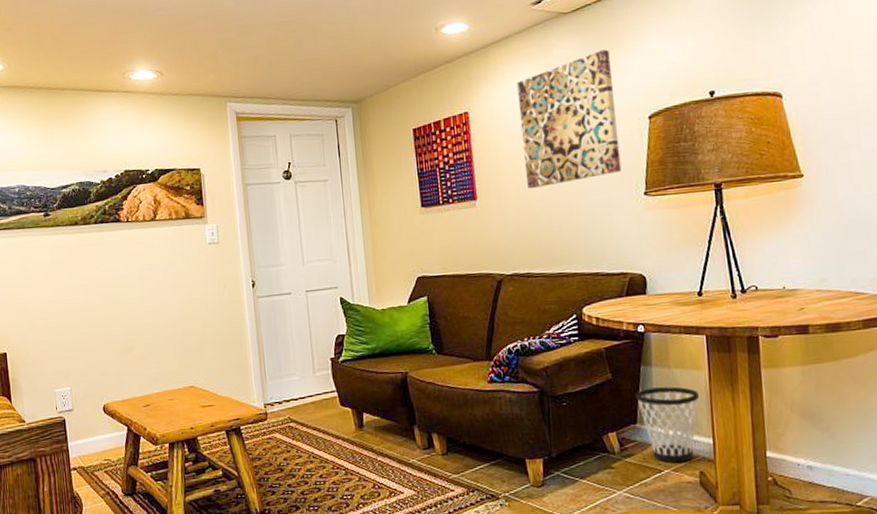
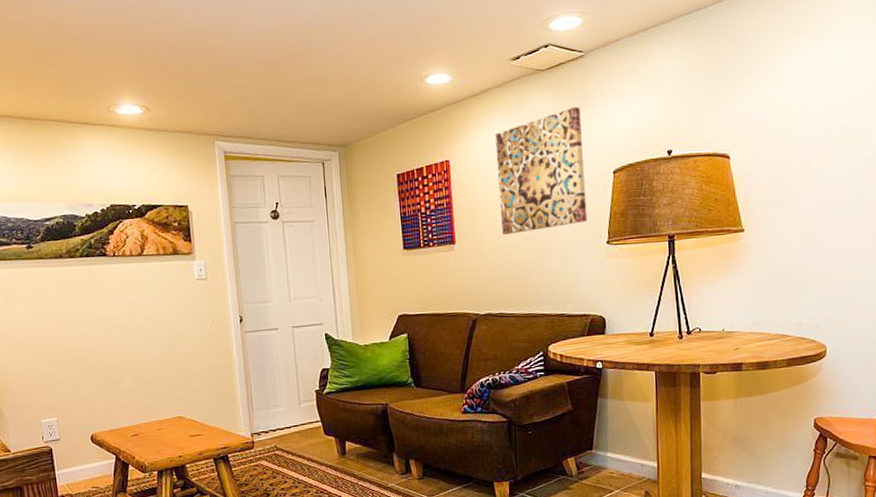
wastebasket: present [636,386,700,463] -> none [593,417,648,484]

